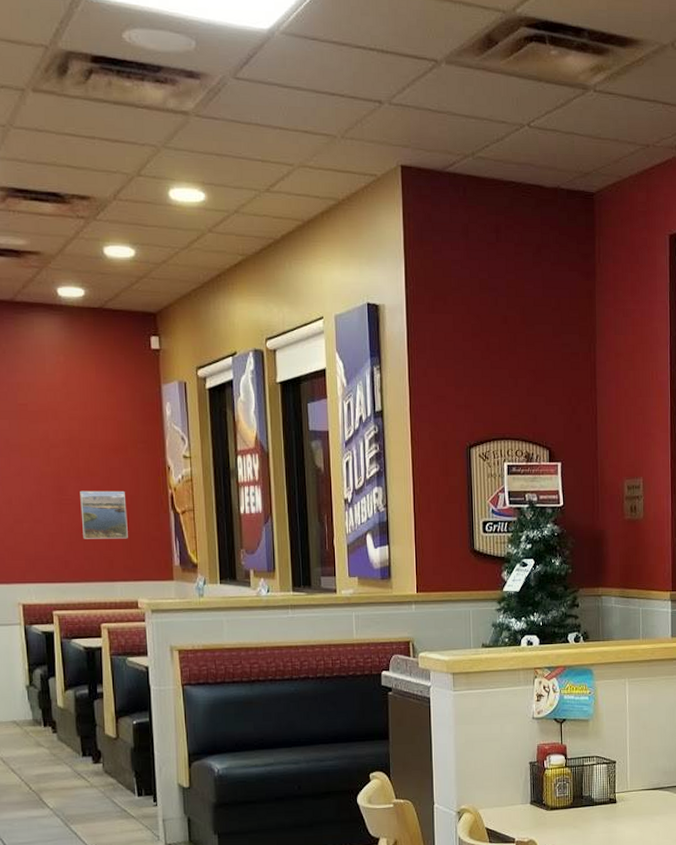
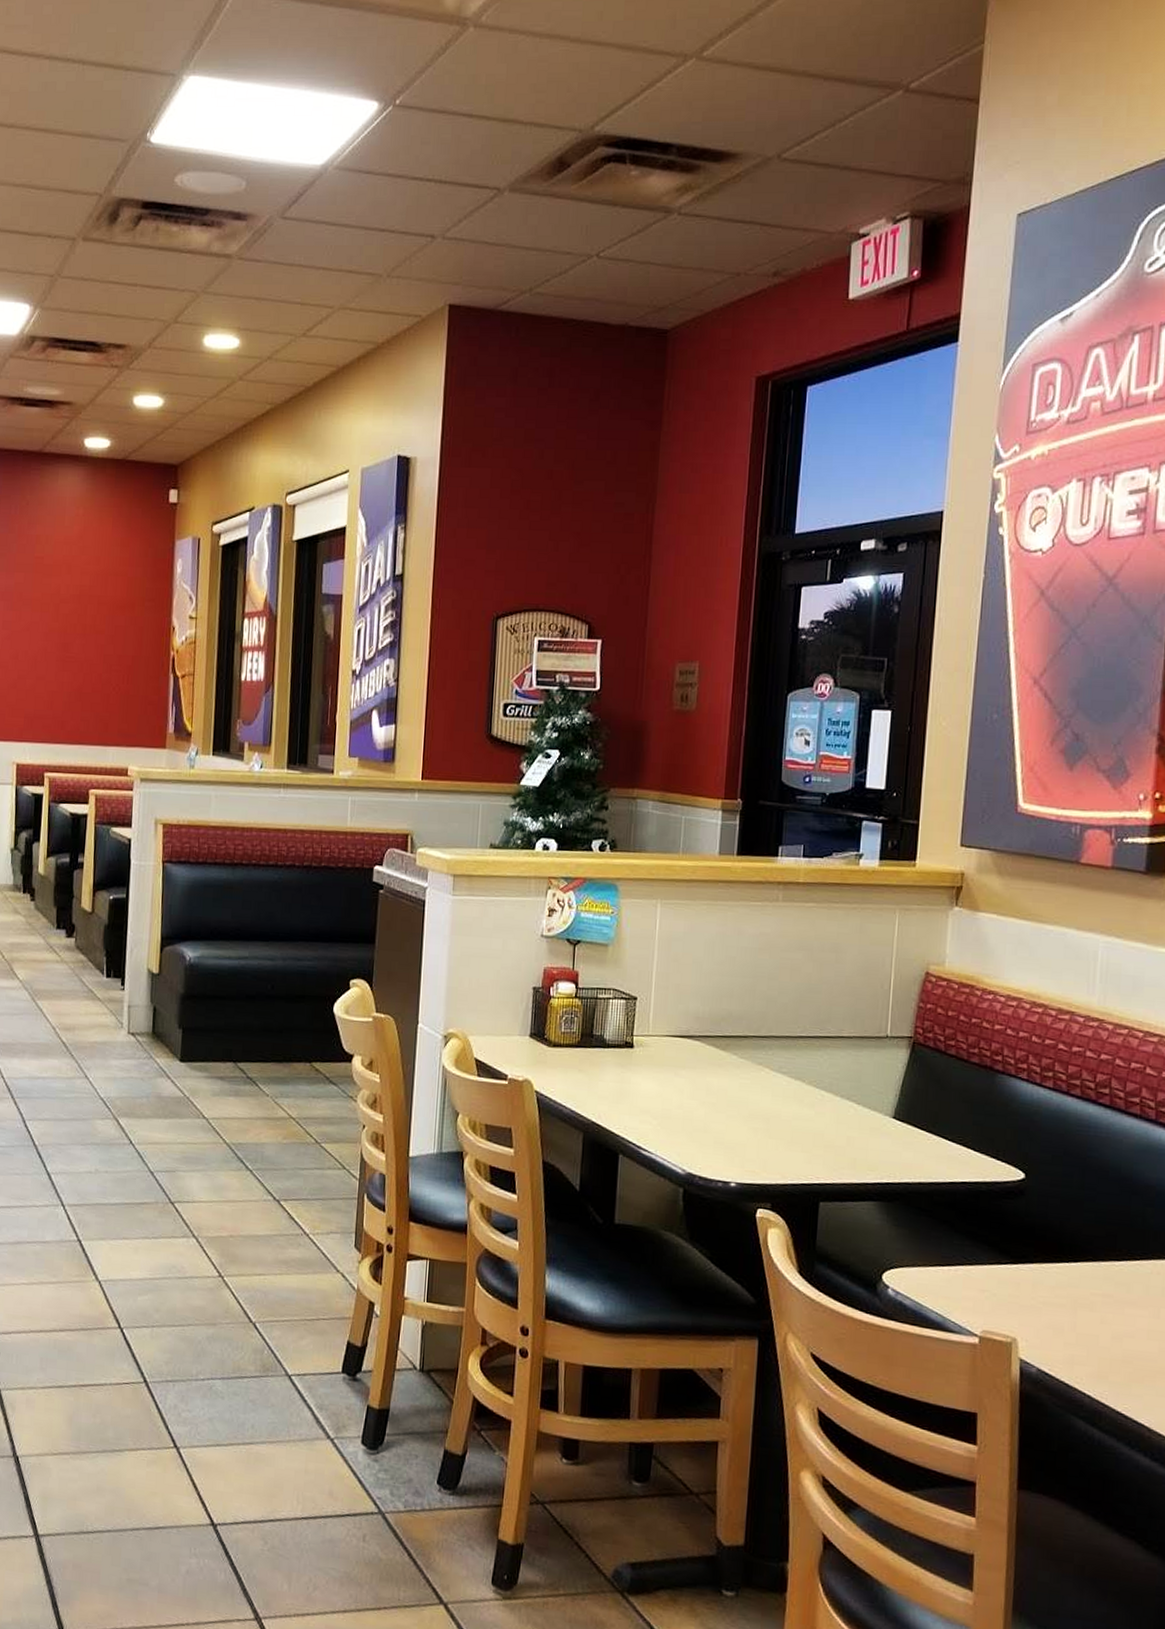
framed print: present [80,490,128,539] -> none [82,648,127,702]

